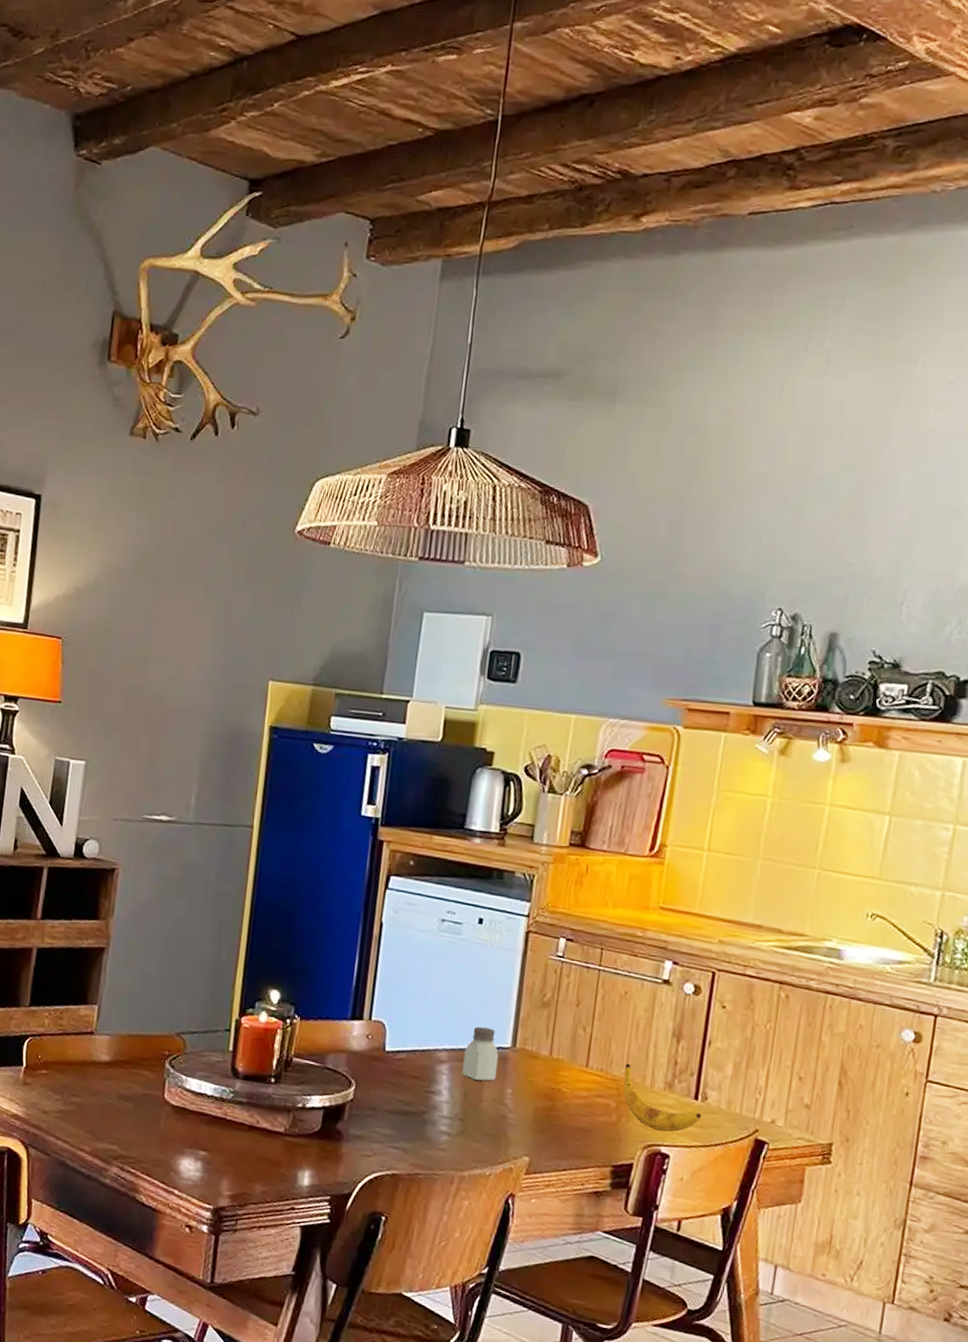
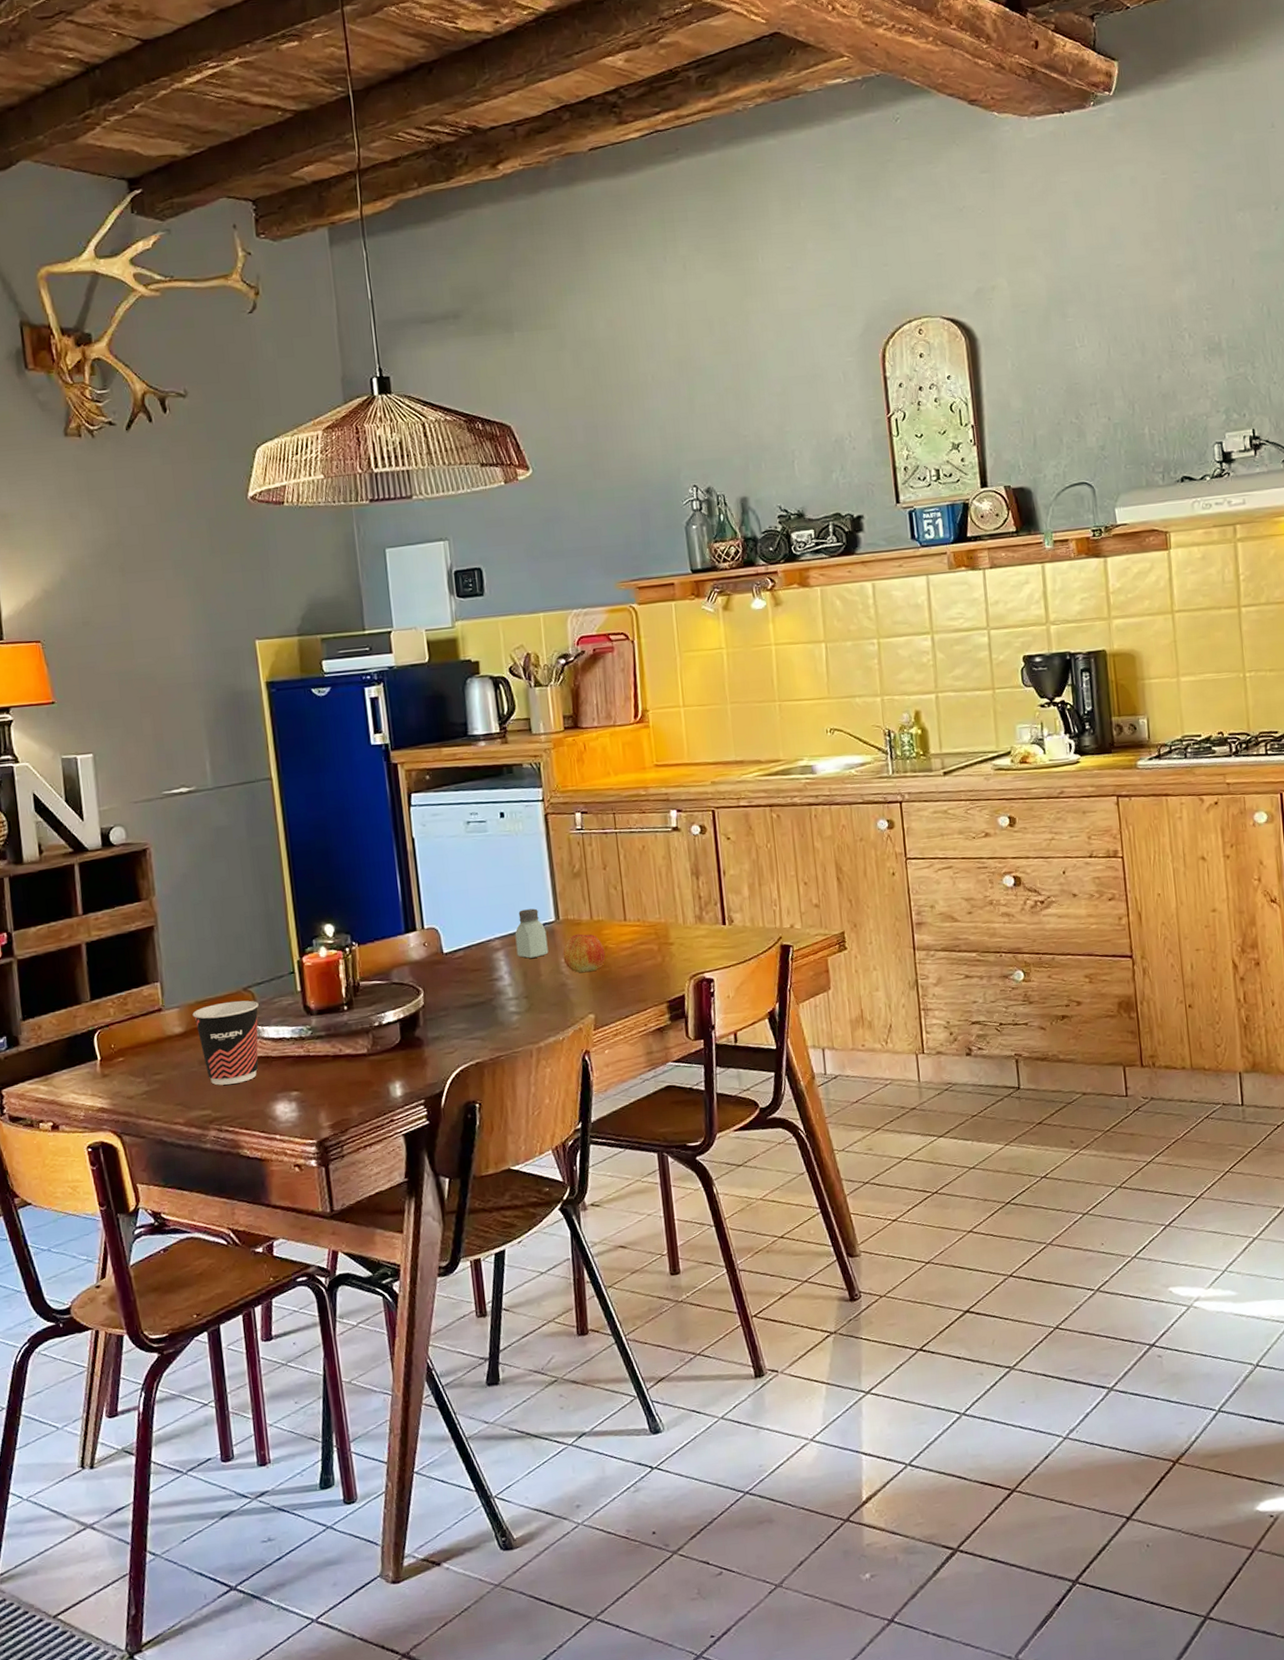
cup: none [121,1041,188,1128] -> present [192,1000,259,1086]
apple: none [510,1067,557,1112] -> present [563,934,606,973]
banana: present [623,1063,702,1133] -> none [658,908,732,961]

